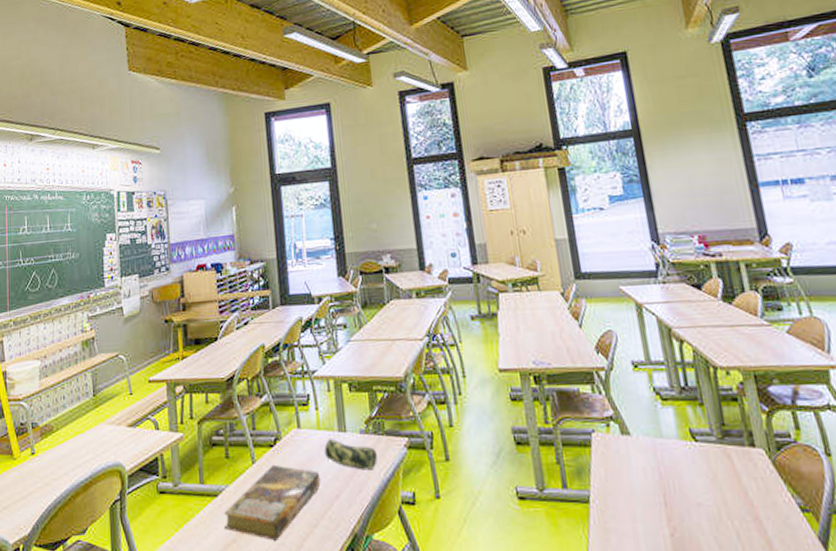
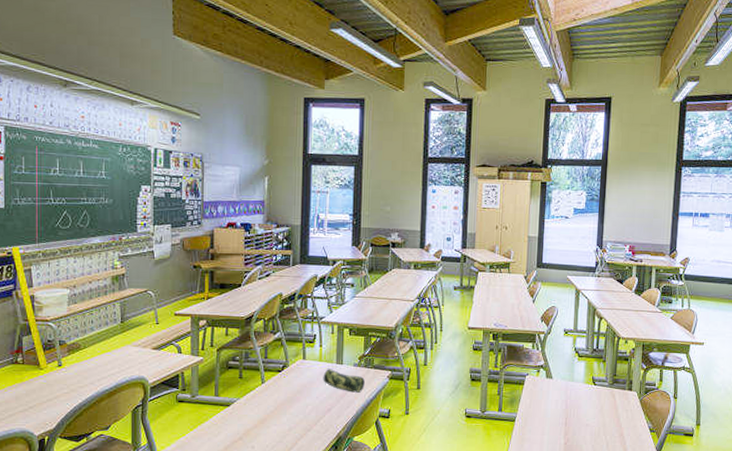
book: present [224,464,321,541] -> none [232,385,317,439]

